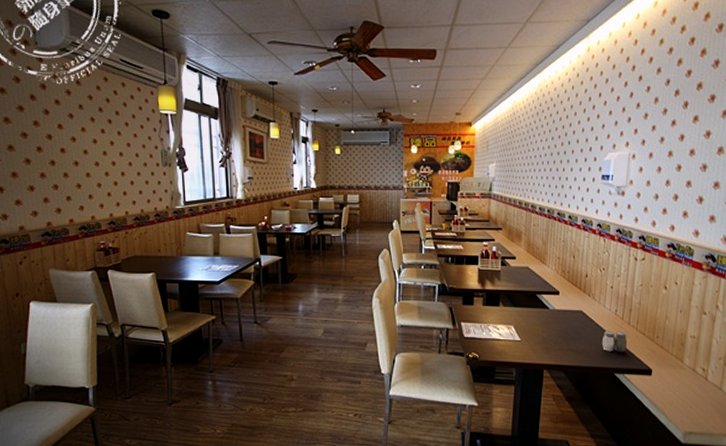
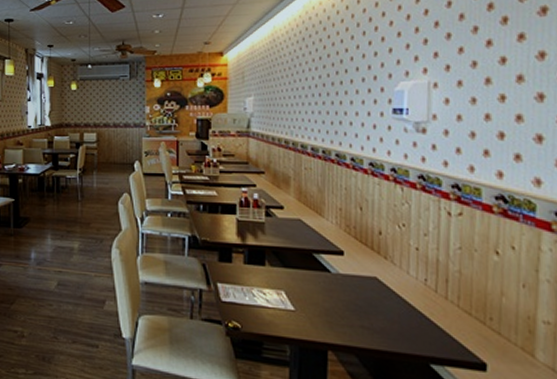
salt and pepper shaker: present [601,330,628,353] -> none [407,305,446,337]

